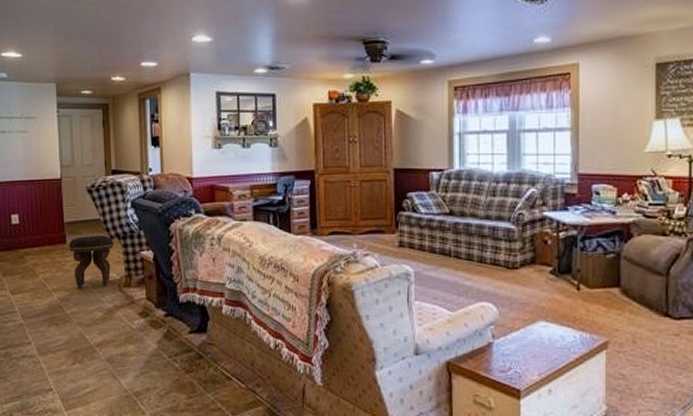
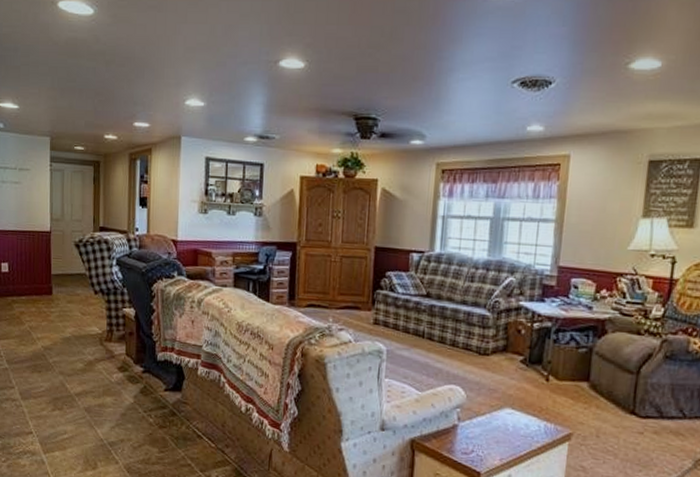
footstool: present [68,235,114,289] -> none [54,289,98,340]

